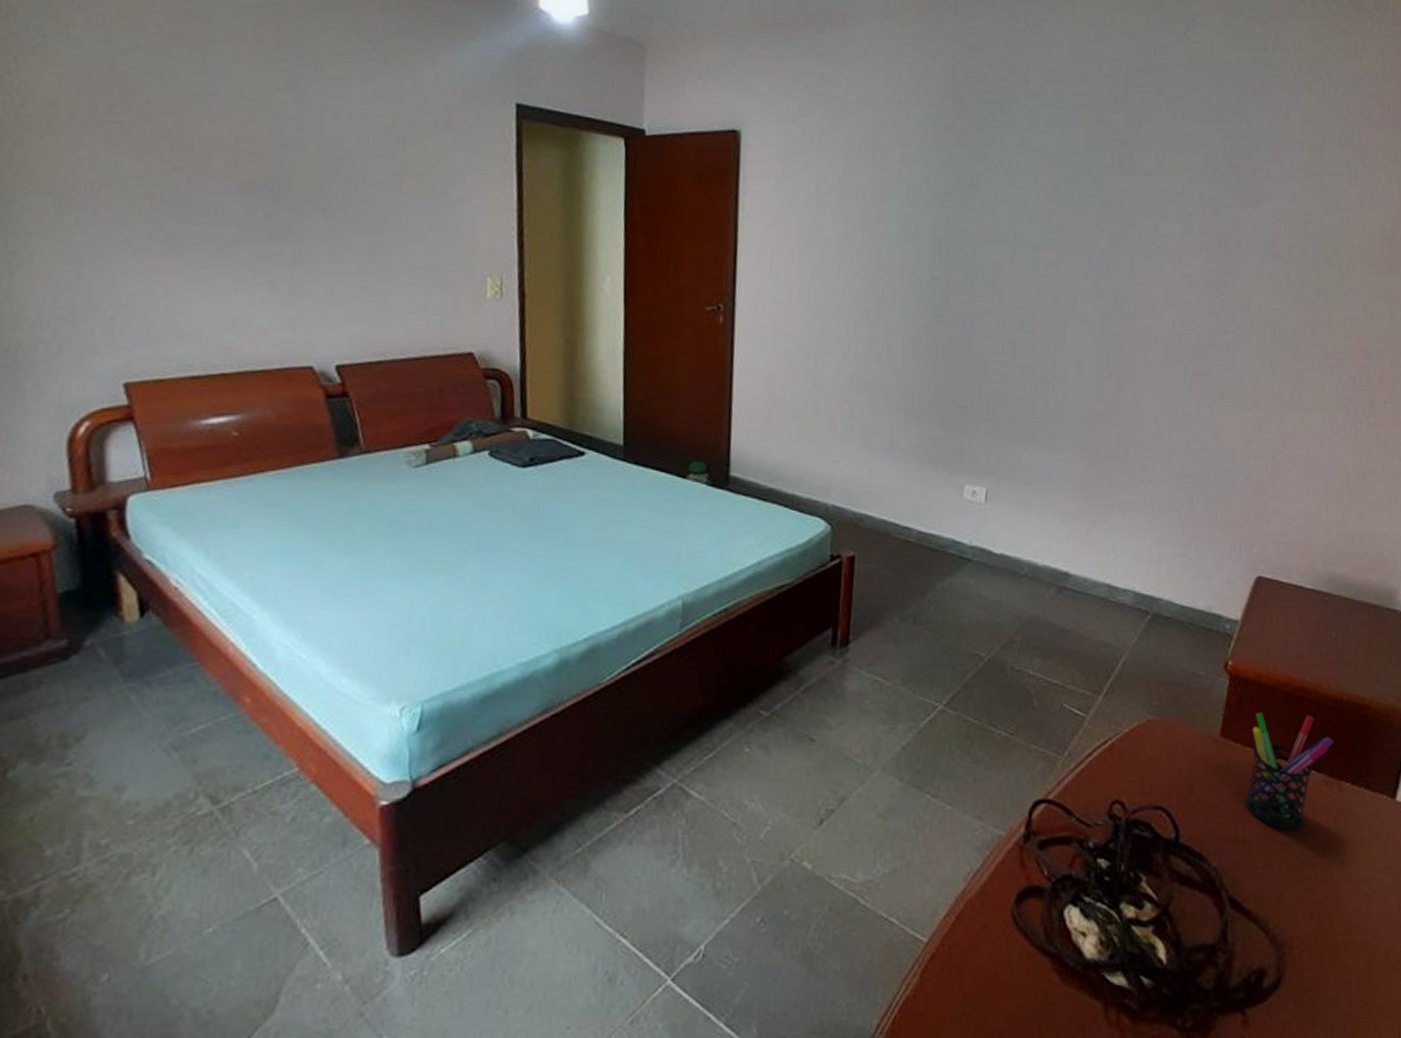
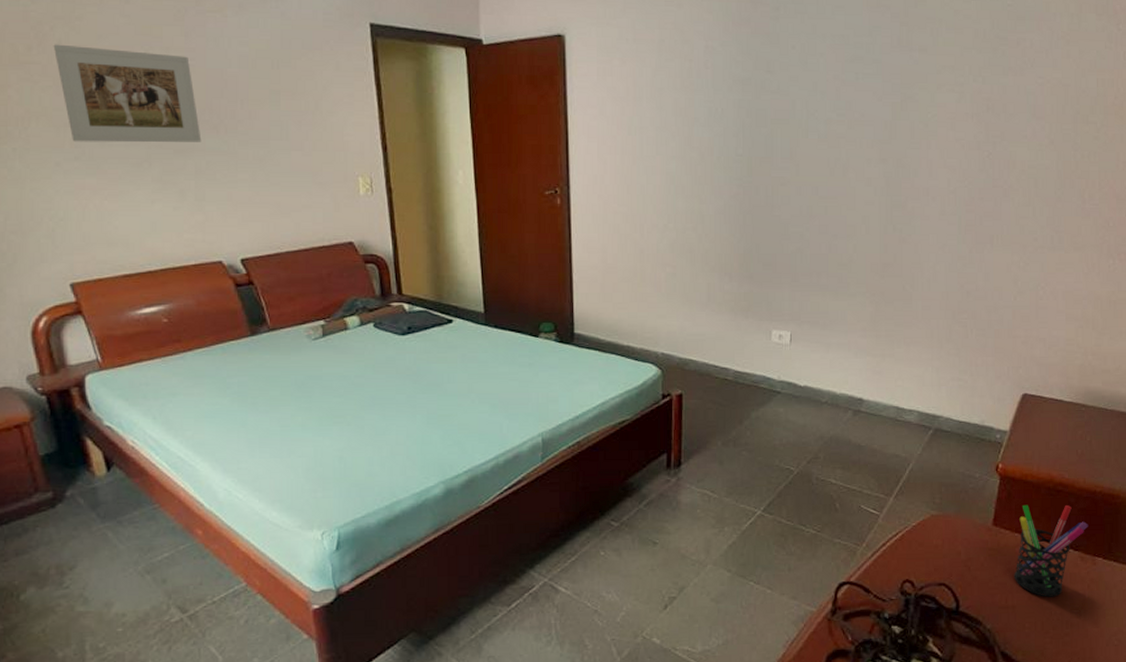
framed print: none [140,103,305,226] -> present [53,44,202,143]

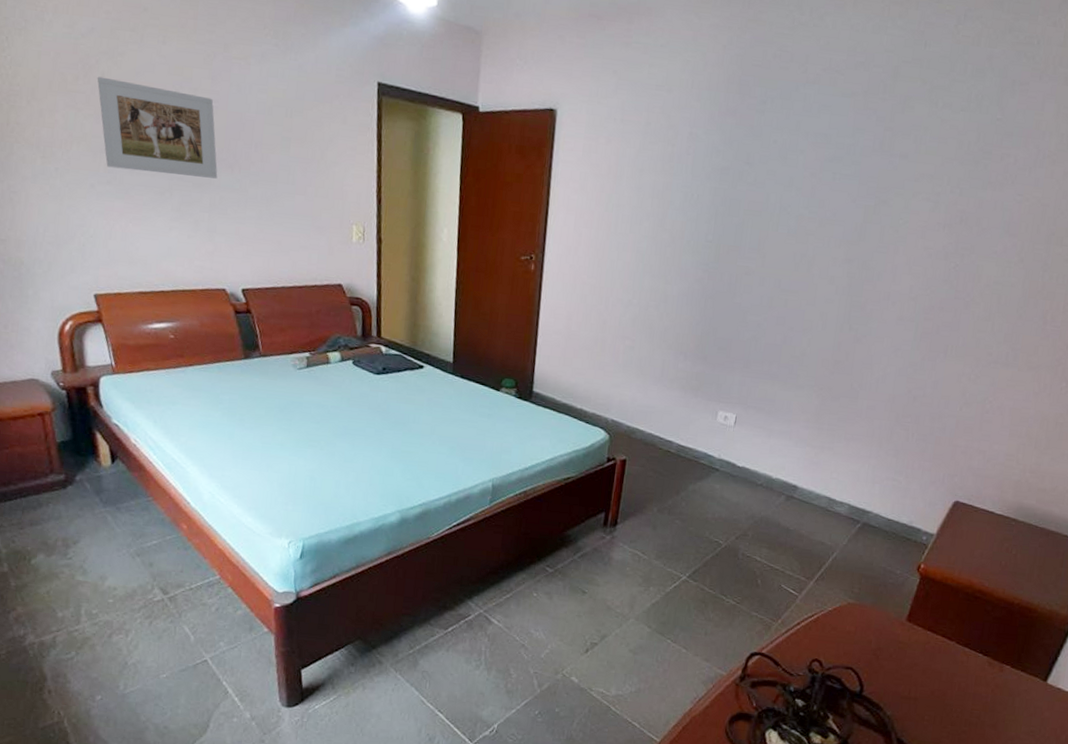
pen holder: present [1014,504,1089,597] -> none [920,605,1002,696]

